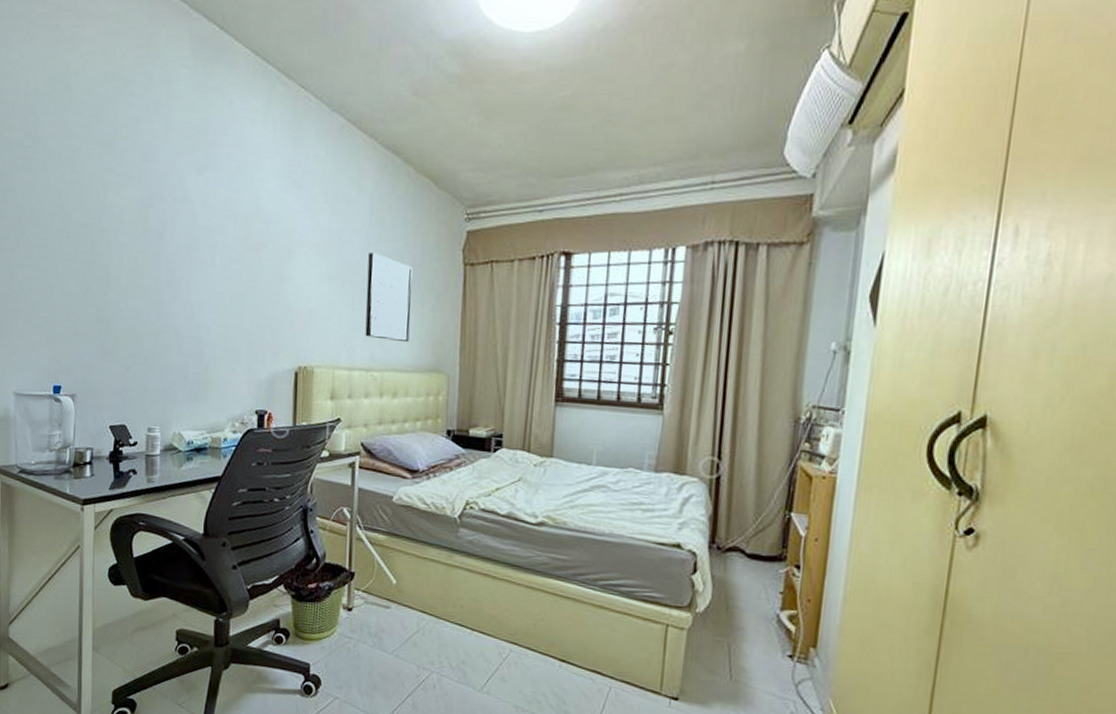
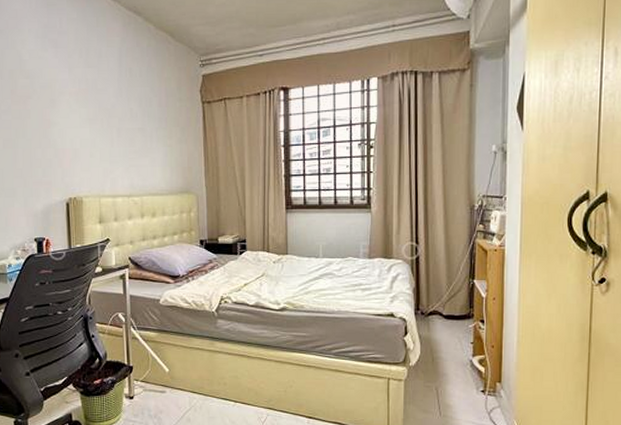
wall art: present [365,253,413,343] -> none [121,98,162,171]

